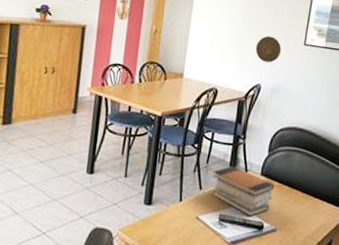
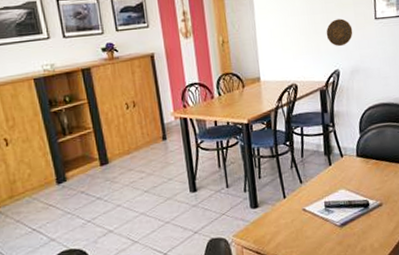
book stack: present [212,166,275,217] -> none [309,154,373,198]

